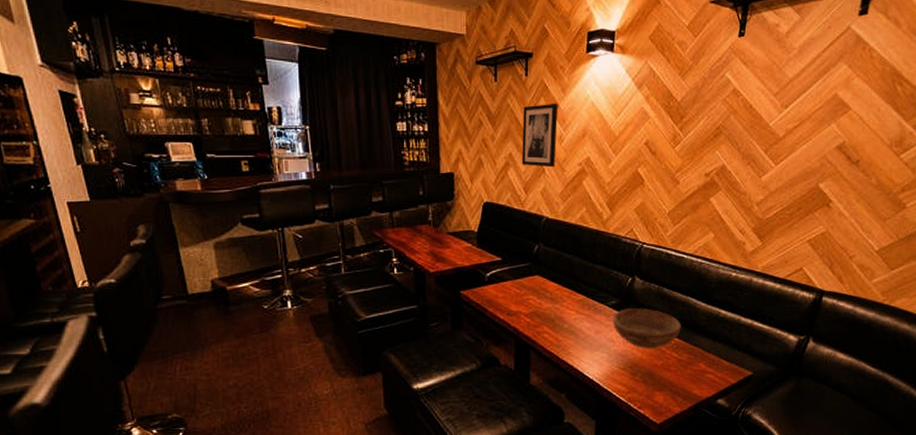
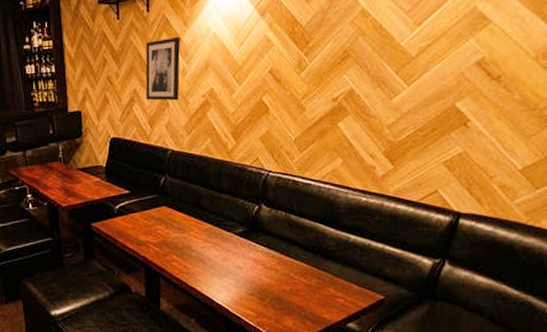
bowl: present [613,308,681,349] -> none [240,235,309,275]

